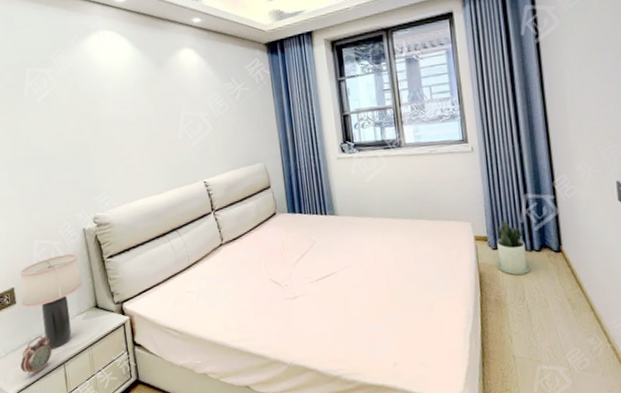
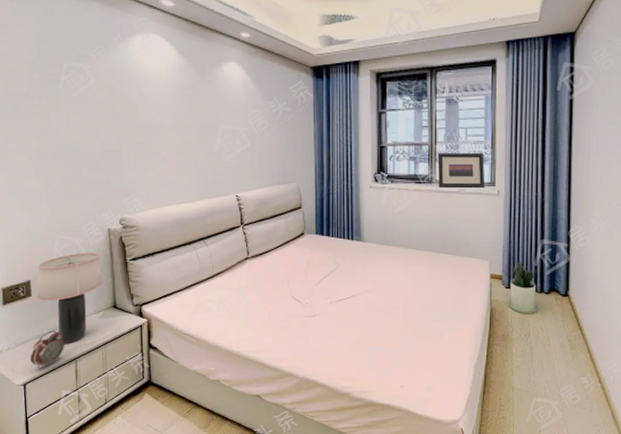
picture frame: none [403,110,458,152] -> present [437,153,485,189]

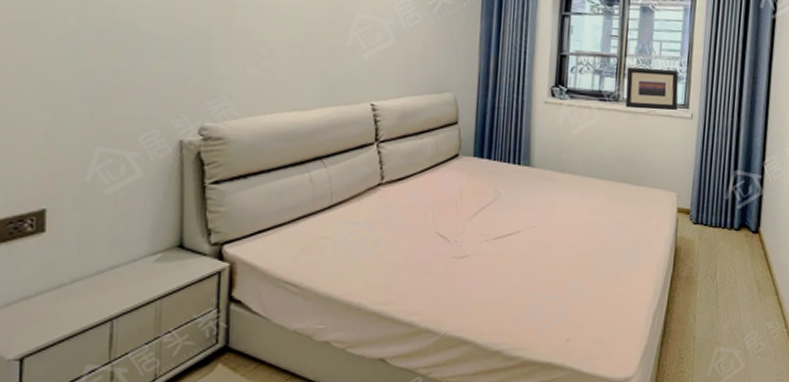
alarm clock: present [30,330,65,369] -> none [35,280,95,335]
table lamp: present [36,253,104,345] -> none [54,172,166,300]
planter: present [508,262,539,314] -> none [694,194,728,253]

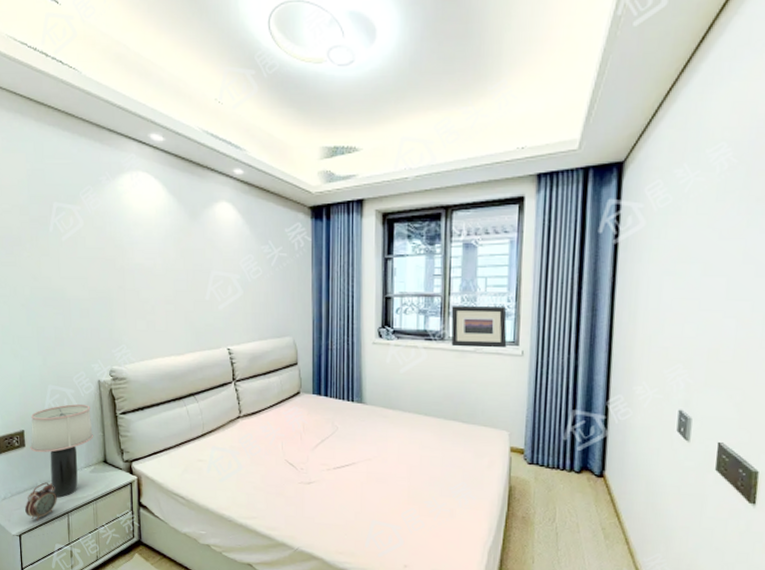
alarm clock: none [35,280,95,335] -> present [25,482,57,521]
table lamp: none [54,172,166,300] -> present [30,404,94,498]

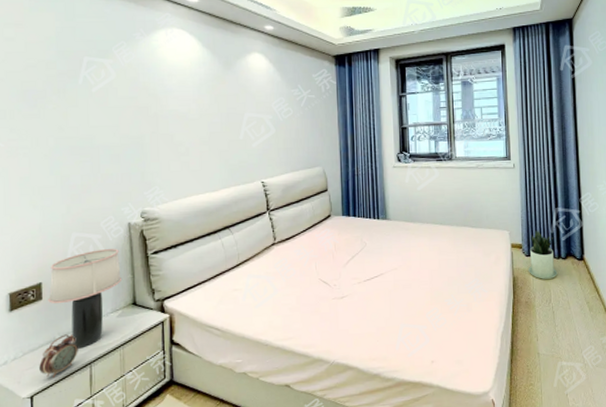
picture frame: present [451,306,507,348] -> none [456,130,502,165]
planter: none [530,434,567,496] -> present [528,230,558,280]

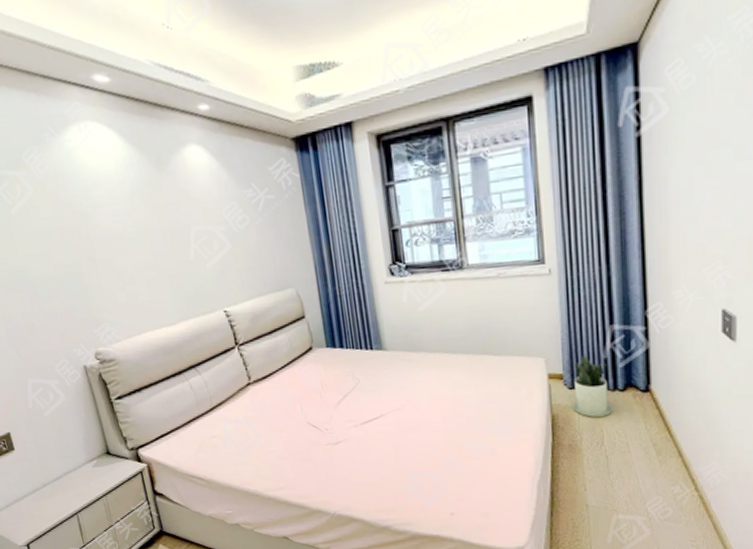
alarm clock: present [39,334,78,378] -> none [27,484,63,527]
table lamp: present [48,249,123,349] -> none [15,395,91,499]

